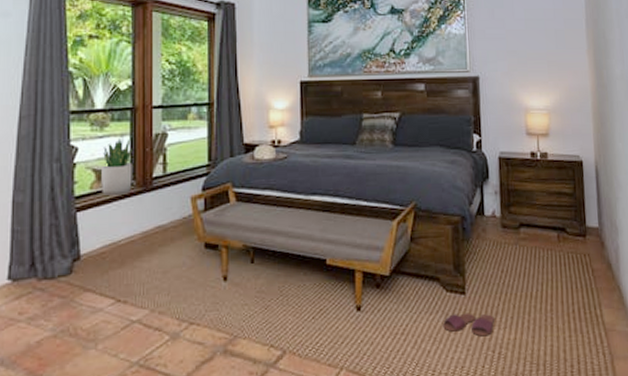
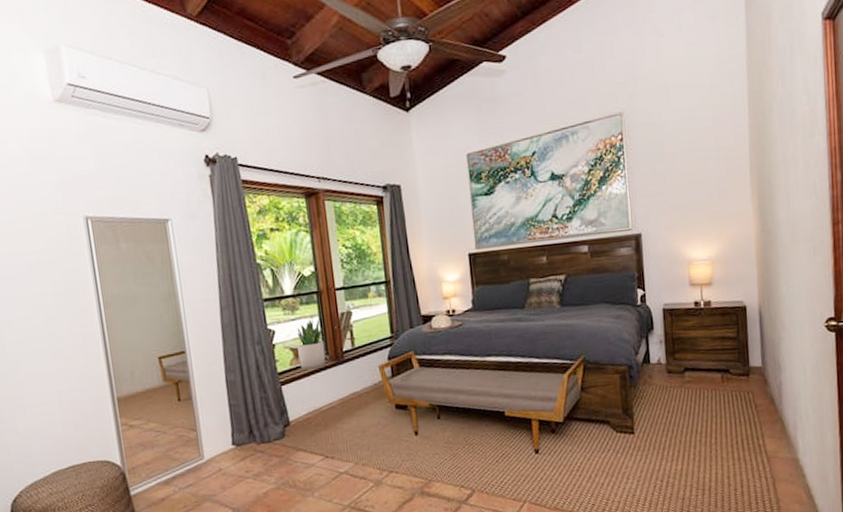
slippers: present [443,313,494,337] -> none [614,449,662,469]

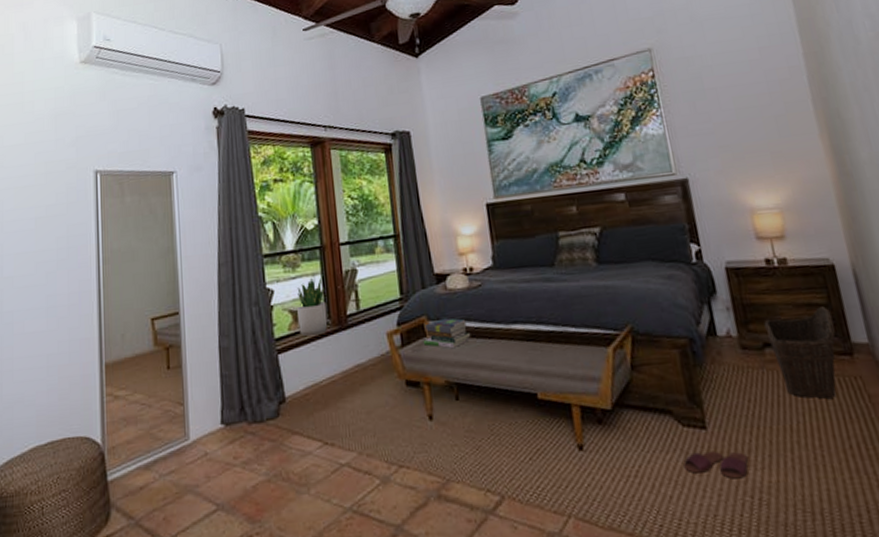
books: none [410,352,452,378] -> present [423,317,471,349]
slippers: none [614,449,662,469] -> present [683,451,748,479]
wicker basket: none [687,339,739,409] -> present [764,306,836,399]

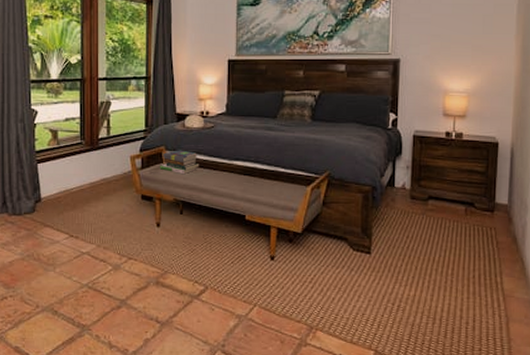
planter: present [297,274,328,337] -> none [57,103,82,153]
slippers: present [683,451,748,479] -> none [348,270,396,291]
wicker basket: present [764,306,836,399] -> none [433,174,485,241]

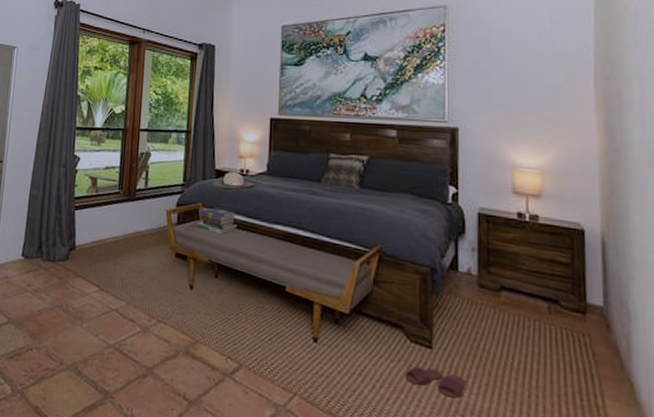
slippers: none [348,270,396,291] -> present [405,366,465,398]

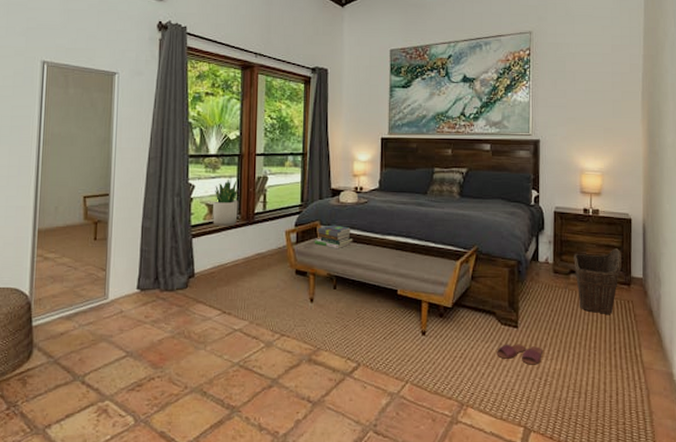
planter: none [95,152,122,202] -> present [213,177,239,227]
wicker basket: none [505,265,572,348] -> present [573,248,622,314]

